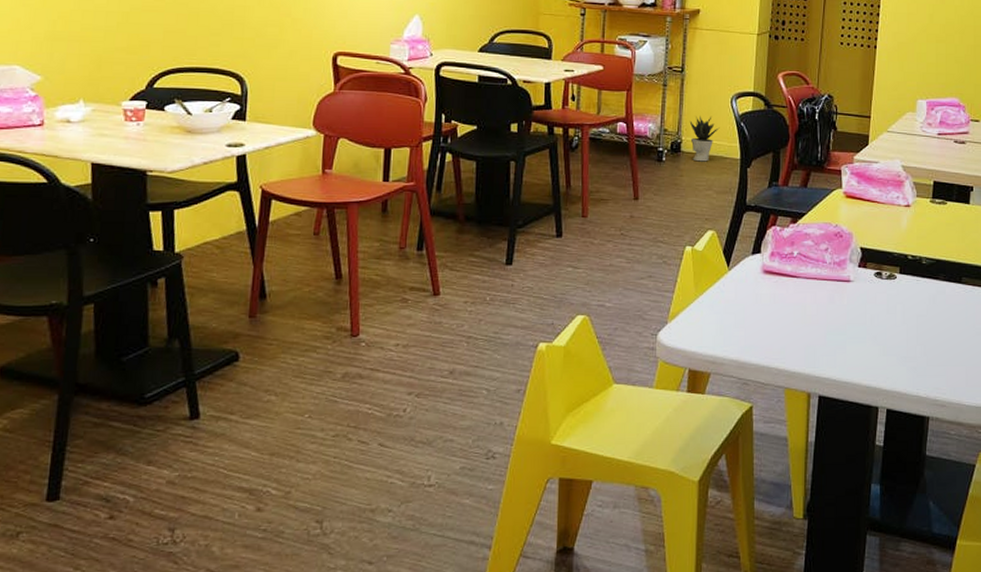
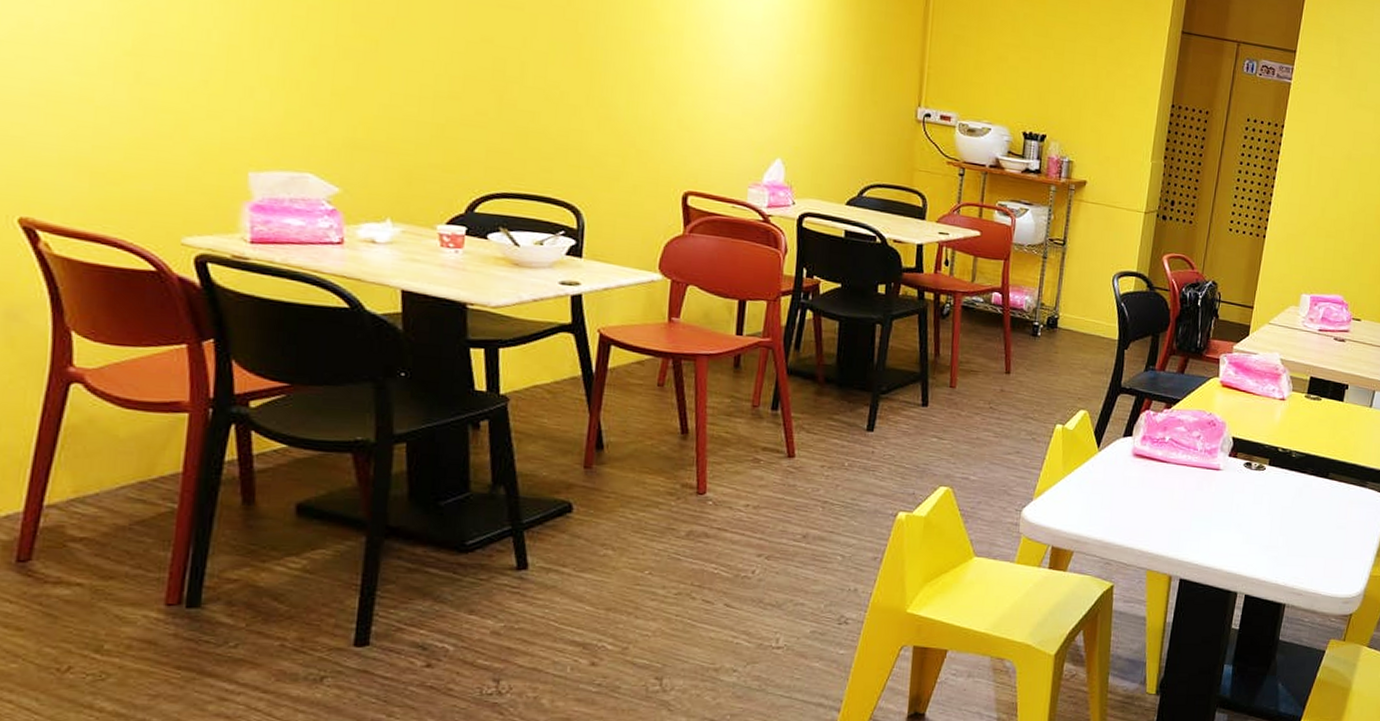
potted plant: present [689,115,720,162] -> none [1068,292,1099,340]

